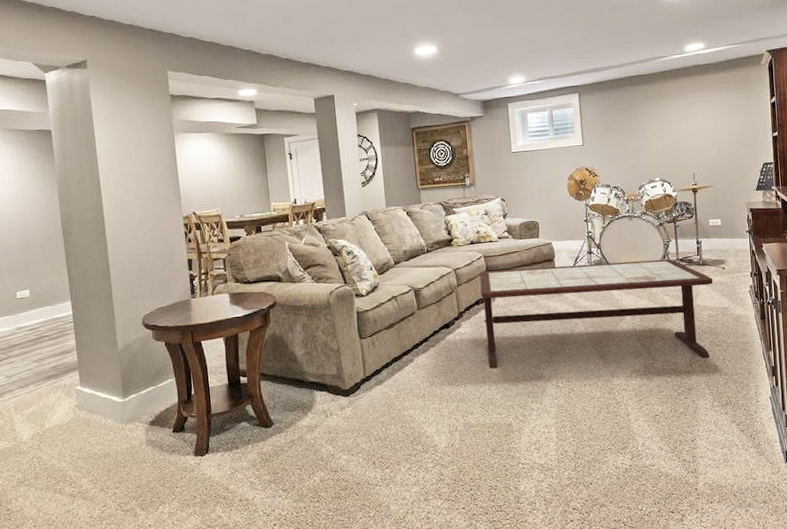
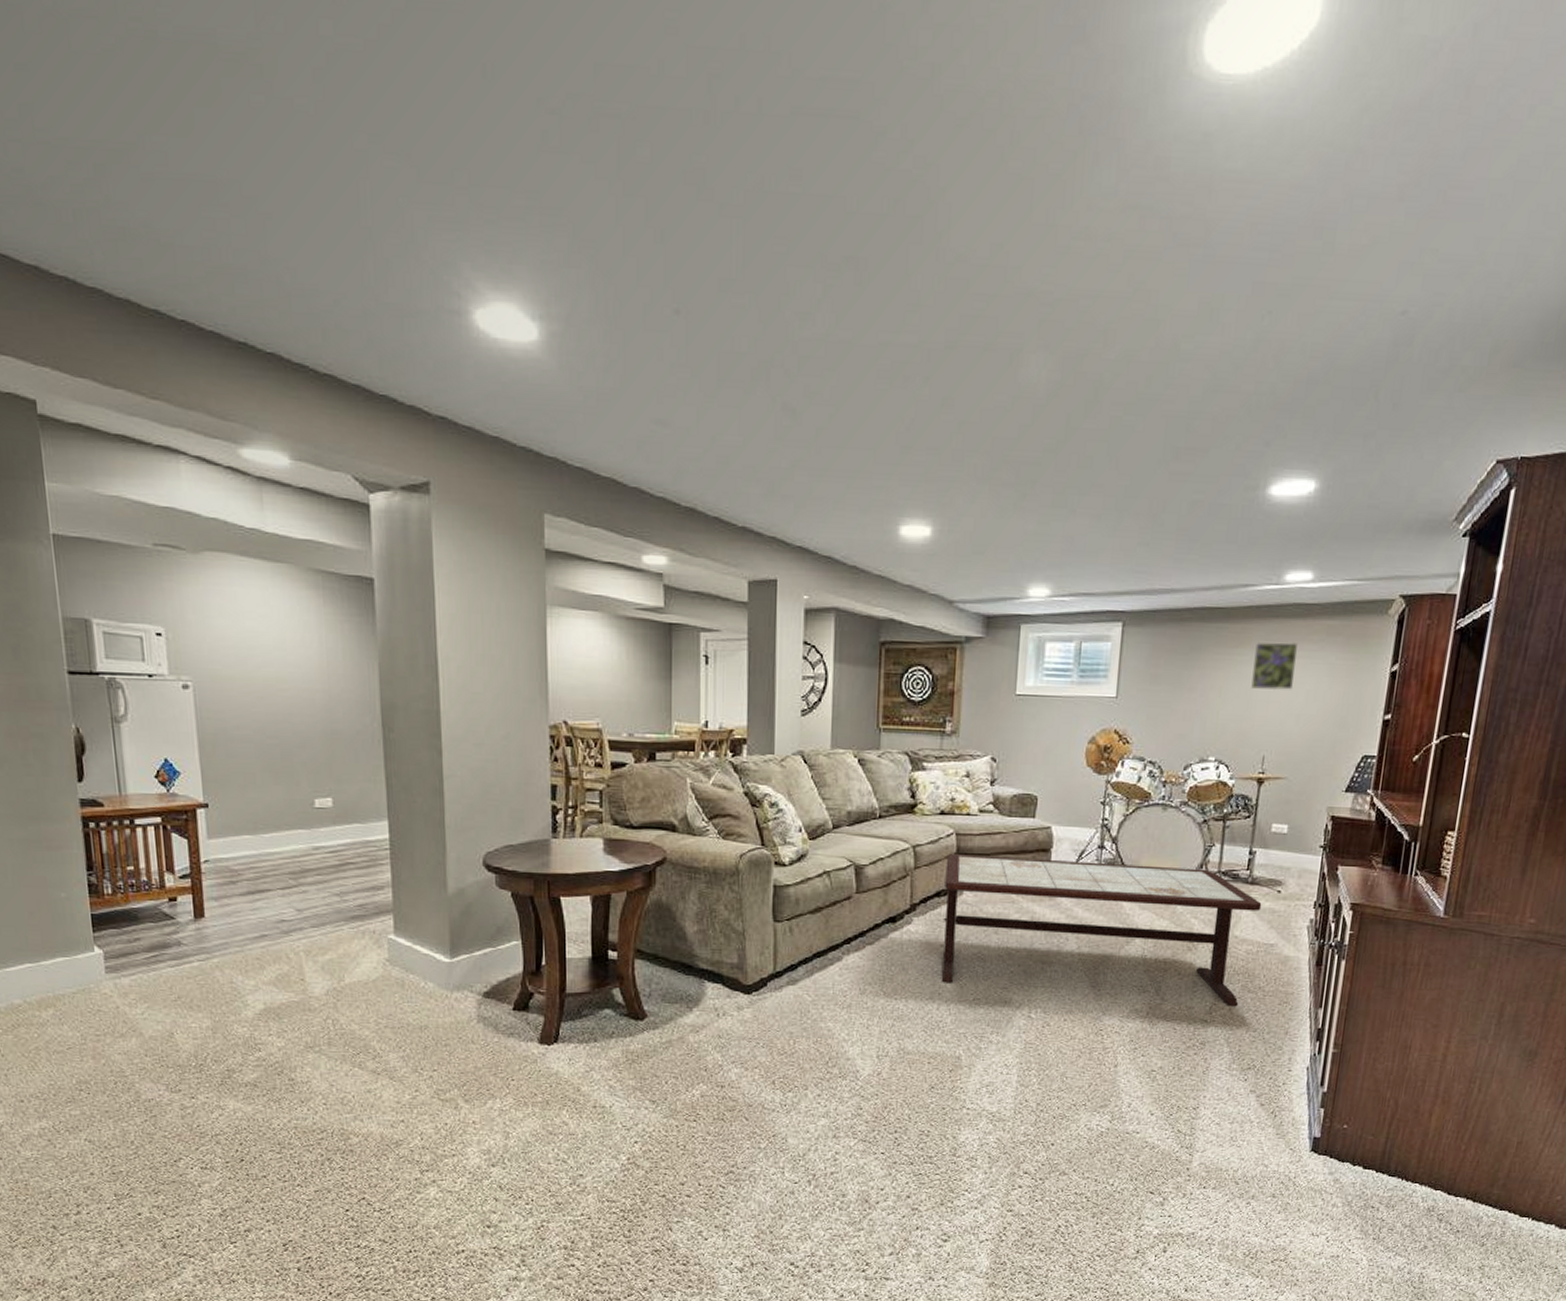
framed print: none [674,92,705,127] -> present [1251,642,1299,691]

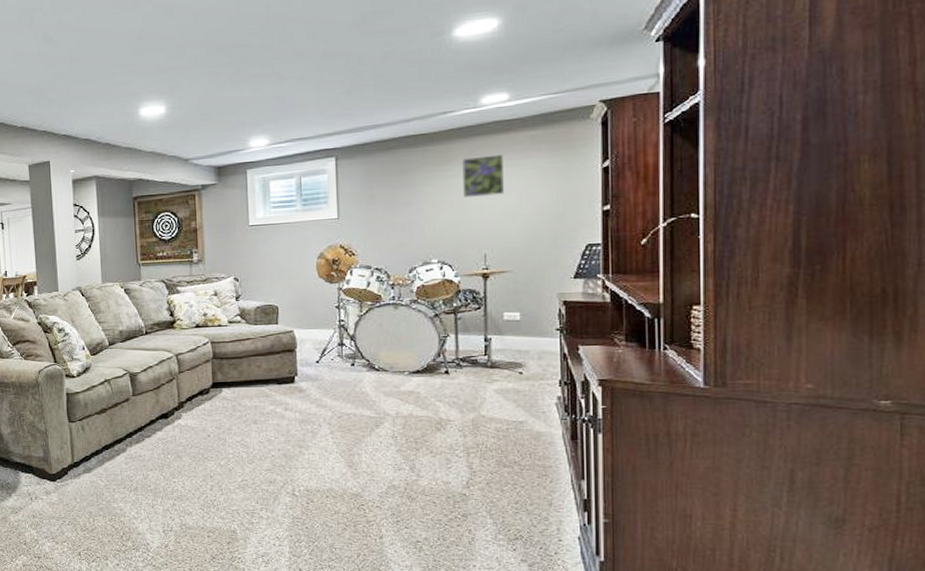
coffee table: present [942,854,1262,1007] -> none [205,357,505,481]

